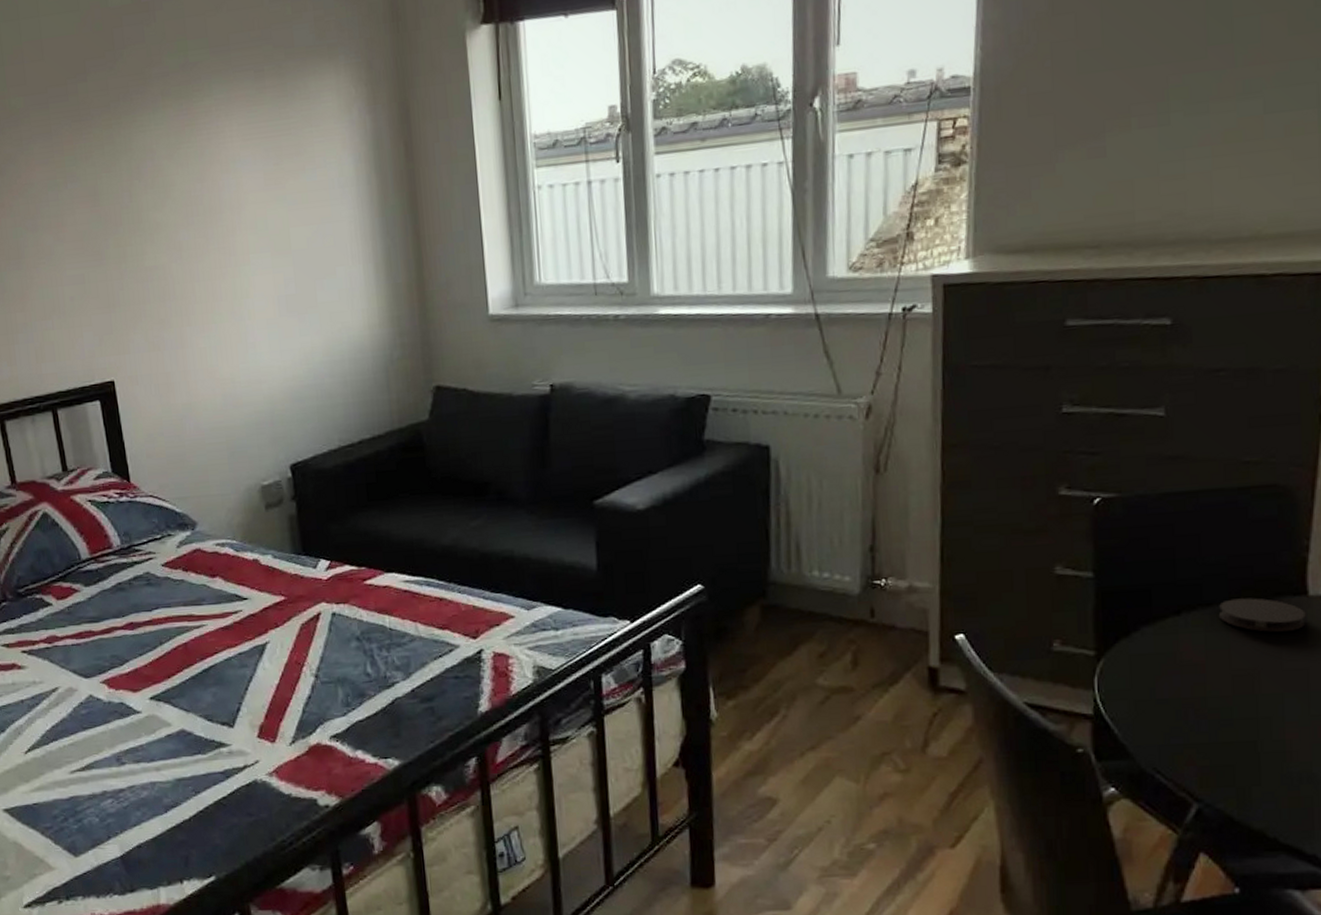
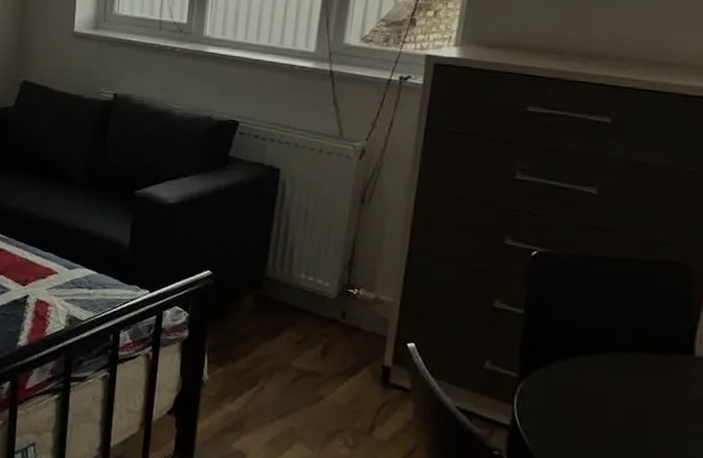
coaster: present [1218,598,1306,632] -> none [620,349,691,383]

